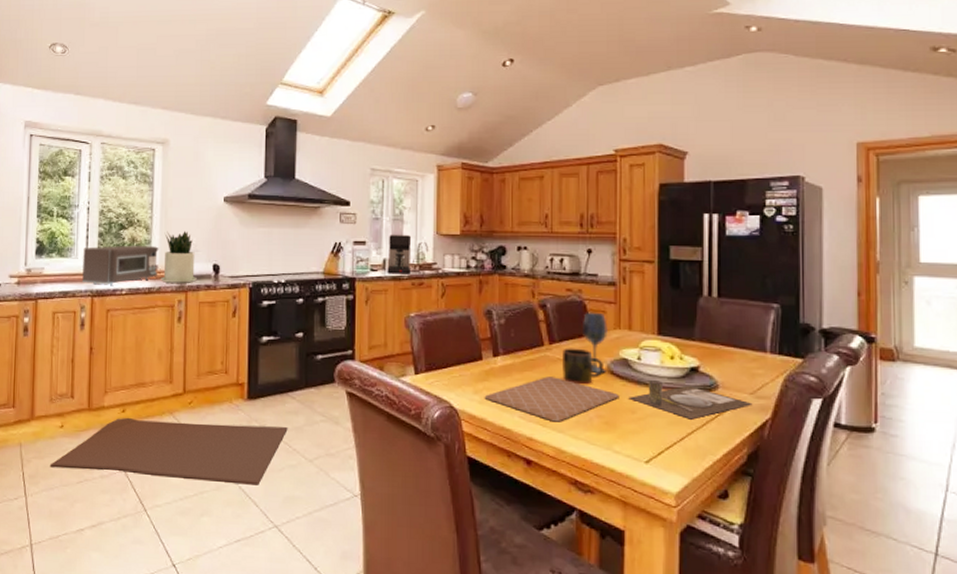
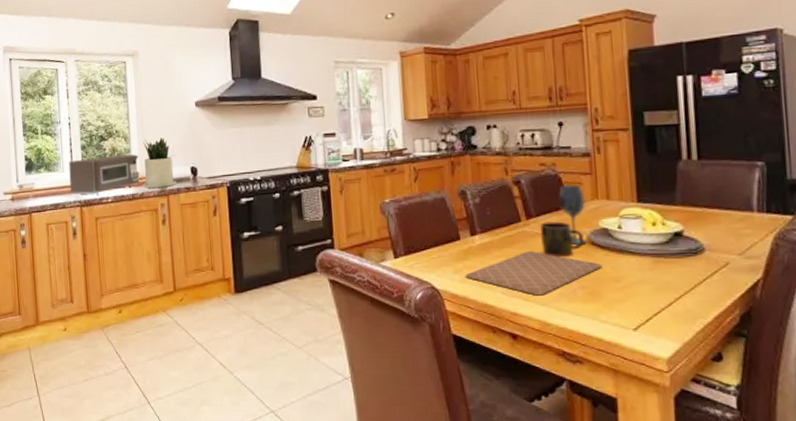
floor mat: present [49,417,288,485] -> none [57,317,276,374]
coffee maker: present [387,234,412,275] -> none [357,123,383,163]
place setting: present [628,379,753,420] -> none [611,247,742,285]

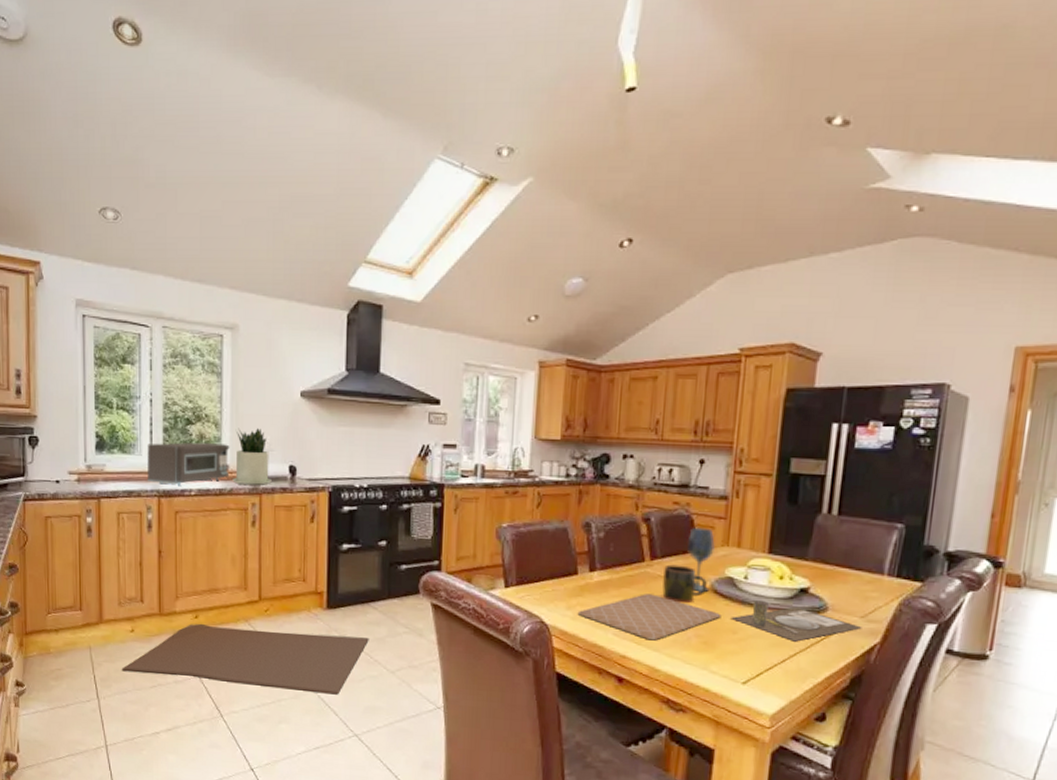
floor mat: none [57,317,276,374] -> present [121,623,369,695]
place setting: none [611,247,742,285] -> present [731,599,862,642]

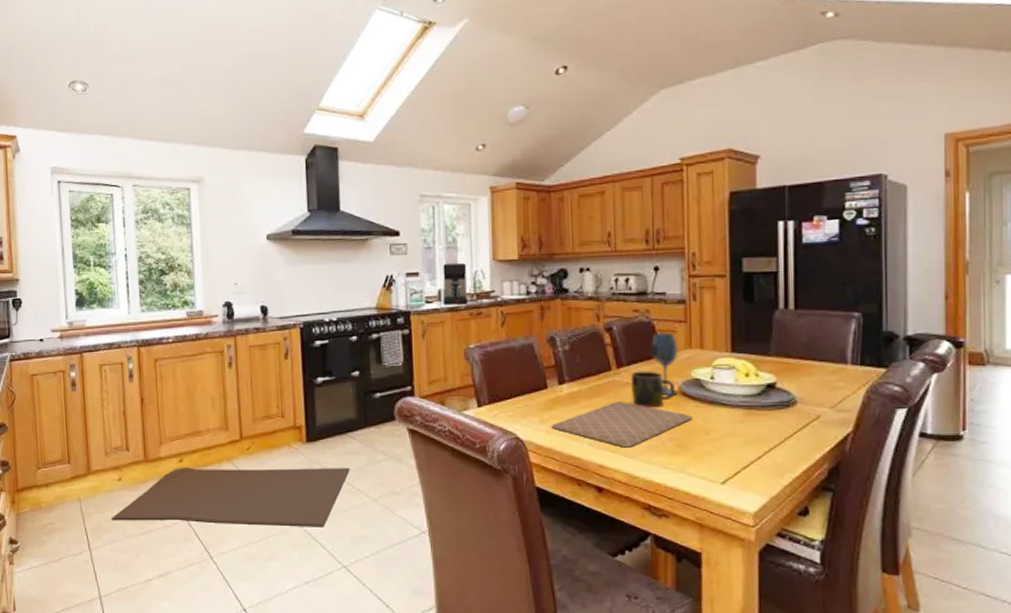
microwave: present [147,442,230,487] -> none [125,290,205,335]
planter: present [232,428,272,485] -> none [207,273,245,328]
coffee maker: none [479,437,507,482] -> present [443,263,469,305]
place setting: present [731,599,862,642] -> none [702,398,833,438]

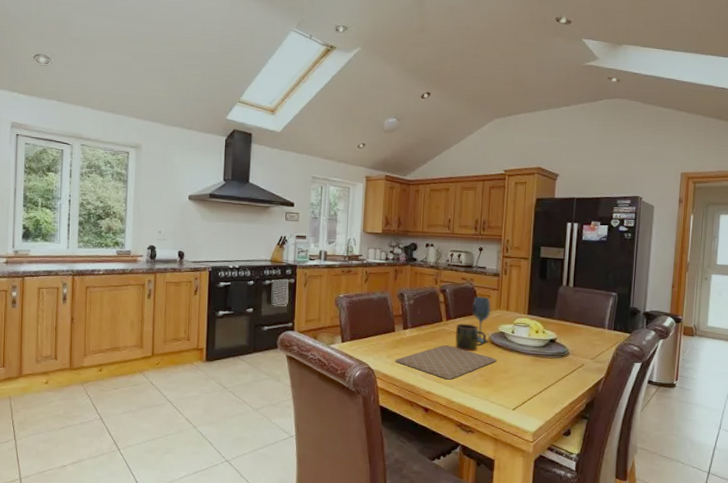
floor mat: present [111,466,350,527] -> none [36,375,239,429]
coffee maker: present [443,263,469,305] -> none [322,230,343,264]

